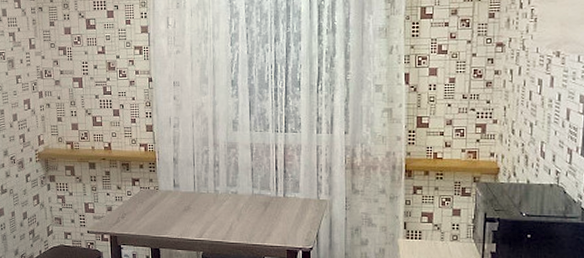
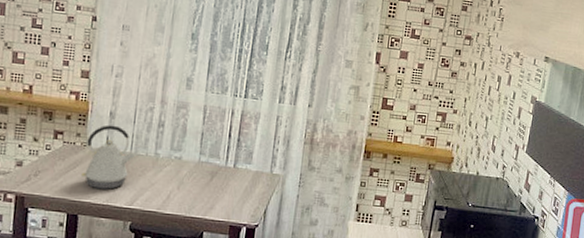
kettle: none [157,169,199,225] -> present [80,125,136,190]

